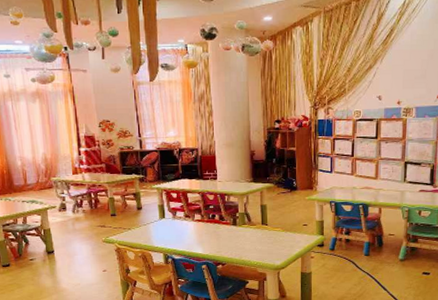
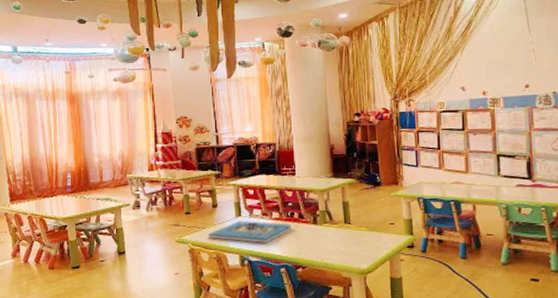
architectural model: none [133,222,213,243] -> present [207,220,292,243]

